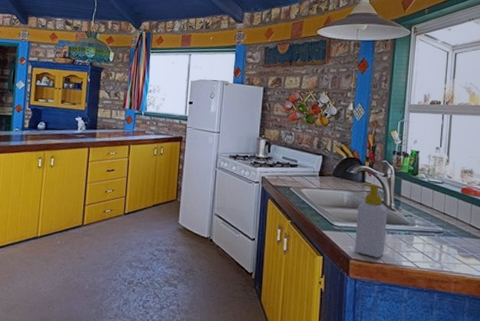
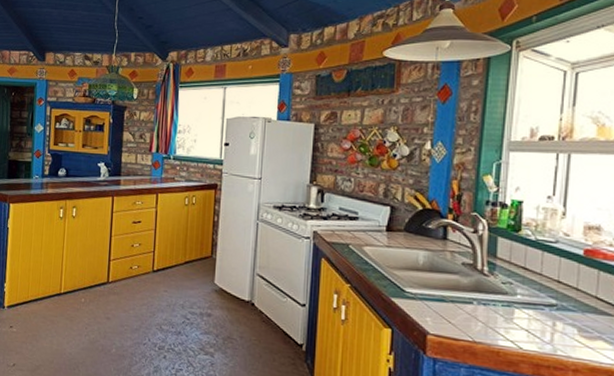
soap bottle: present [355,182,388,258] -> none [434,240,479,334]

